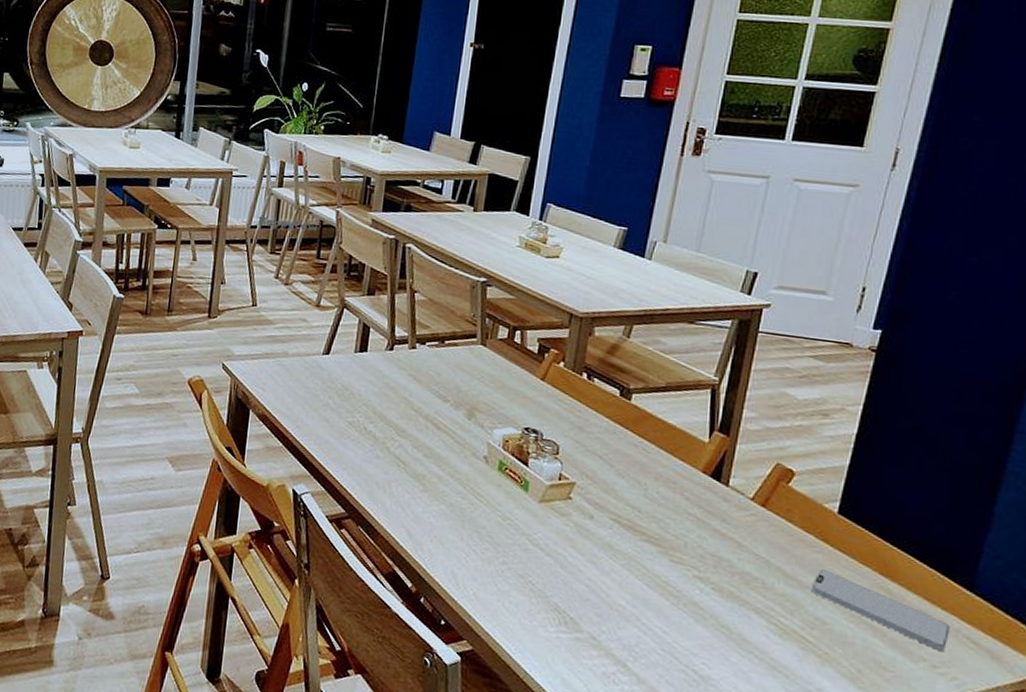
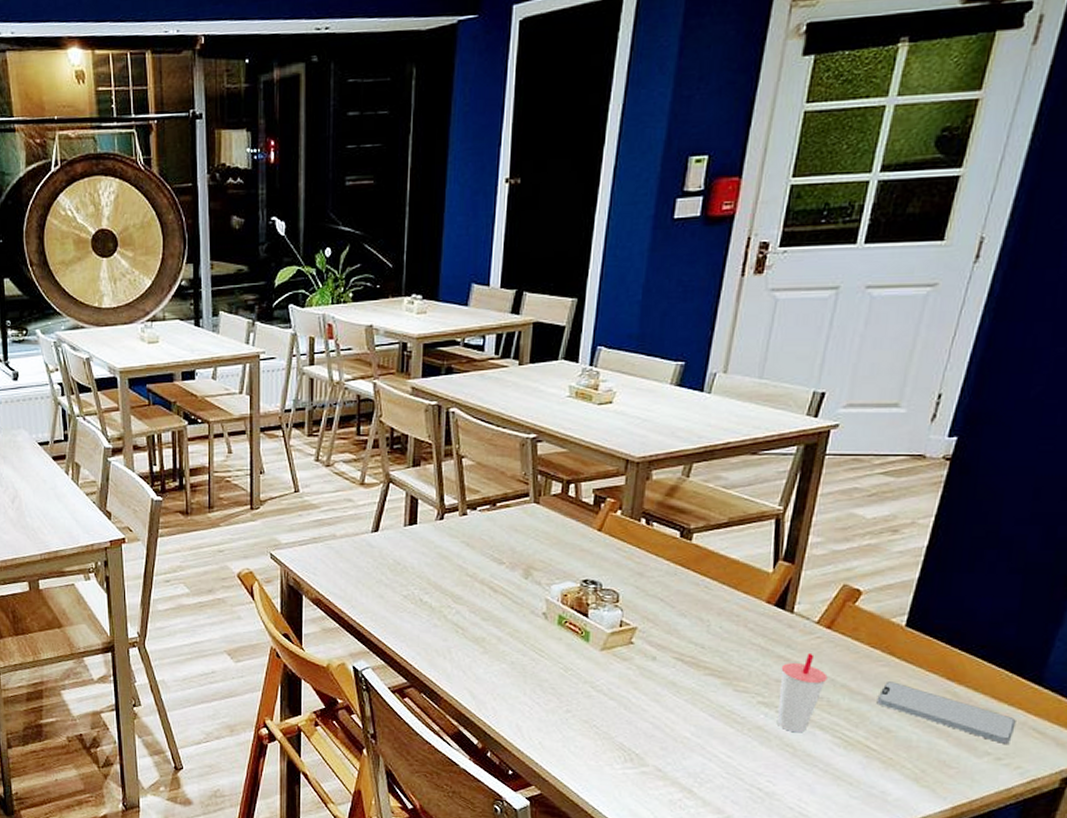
cup: none [712,529,763,614] -> present [776,652,828,733]

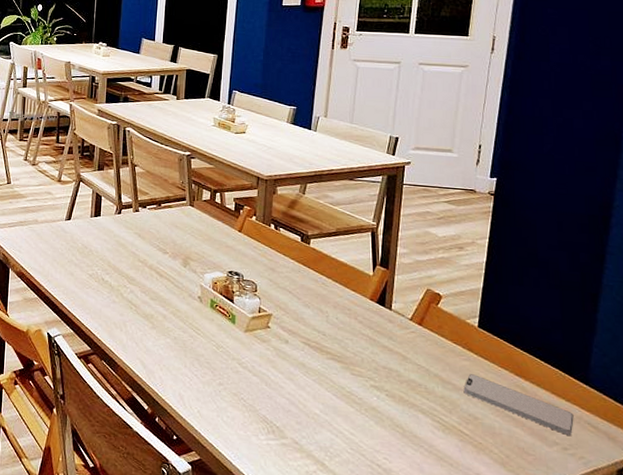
cup: present [776,652,828,733] -> none [386,344,423,416]

